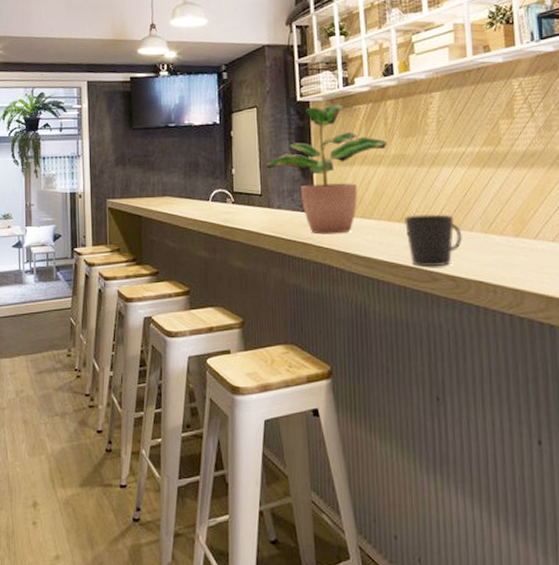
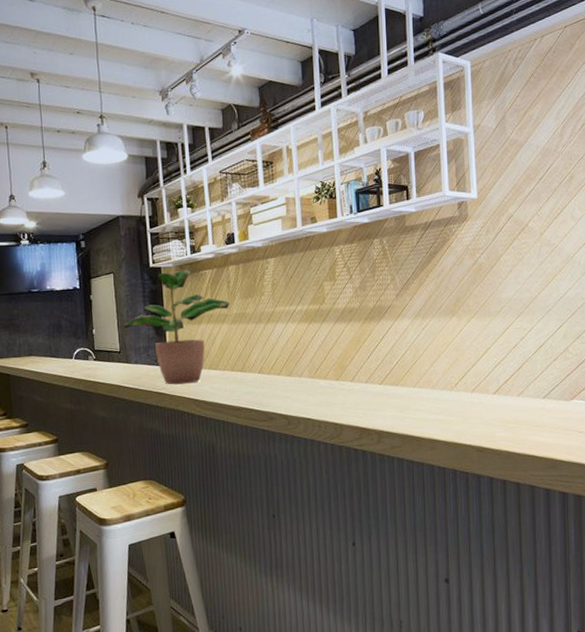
cup: present [403,214,462,268] -> none [244,363,293,409]

